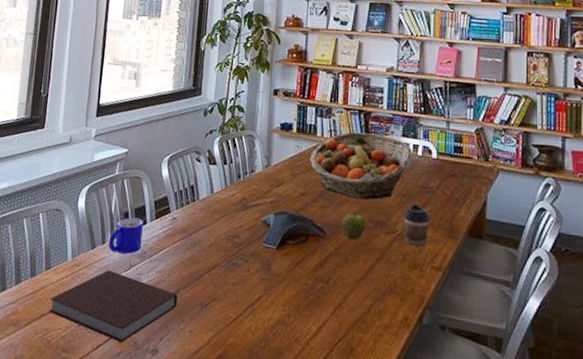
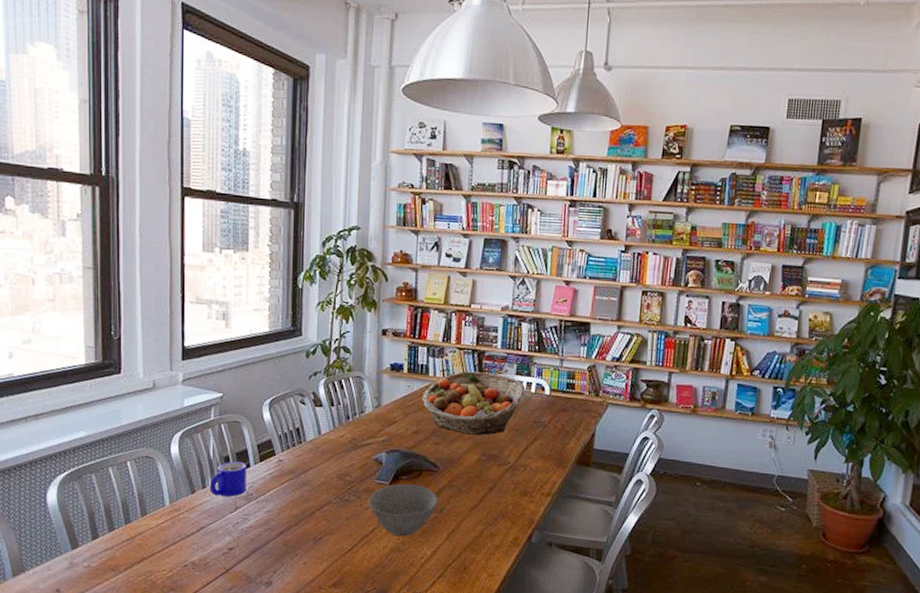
notebook: present [48,270,178,342] -> none [150,513,289,578]
bowl: none [255,248,326,309] -> present [368,484,439,537]
apple: present [341,212,366,240] -> none [454,447,479,472]
coffee cup: present [403,203,431,247] -> none [515,437,542,476]

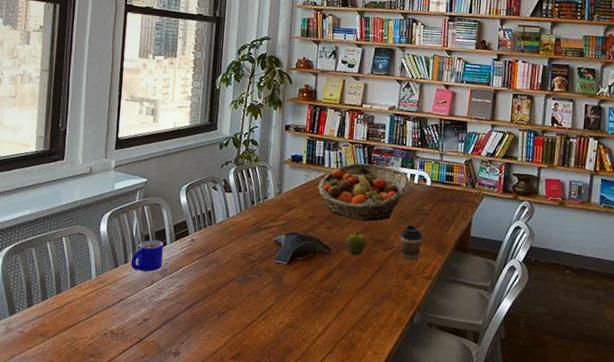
bowl: present [368,484,439,537] -> none [267,264,331,314]
apple: none [454,447,479,472] -> present [345,232,367,255]
coffee cup: none [515,437,542,476] -> present [400,224,423,260]

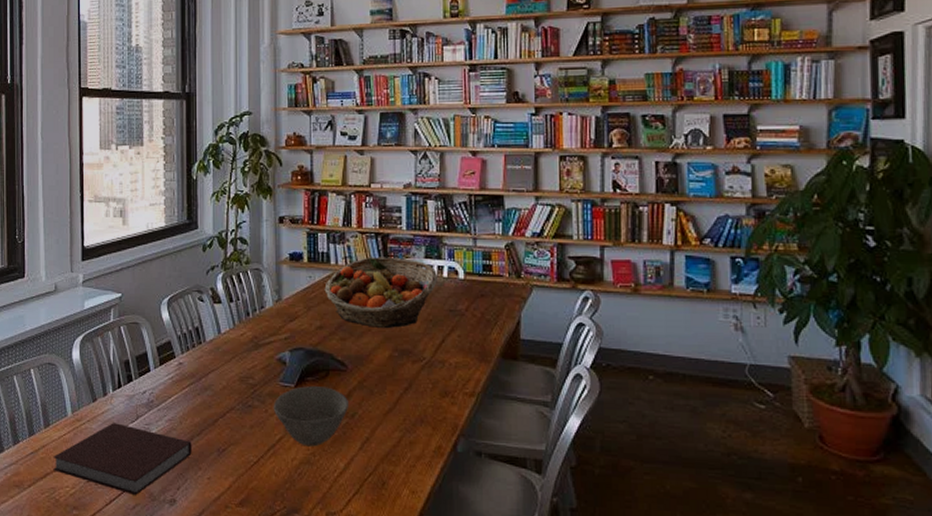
notebook: none [75,286,197,347] -> present [53,423,192,495]
mug: present [130,239,164,272] -> none [110,365,147,404]
bowl: none [267,264,331,314] -> present [273,386,350,447]
apple: present [345,232,367,255] -> none [363,342,391,371]
coffee cup: present [400,224,423,260] -> none [431,329,460,373]

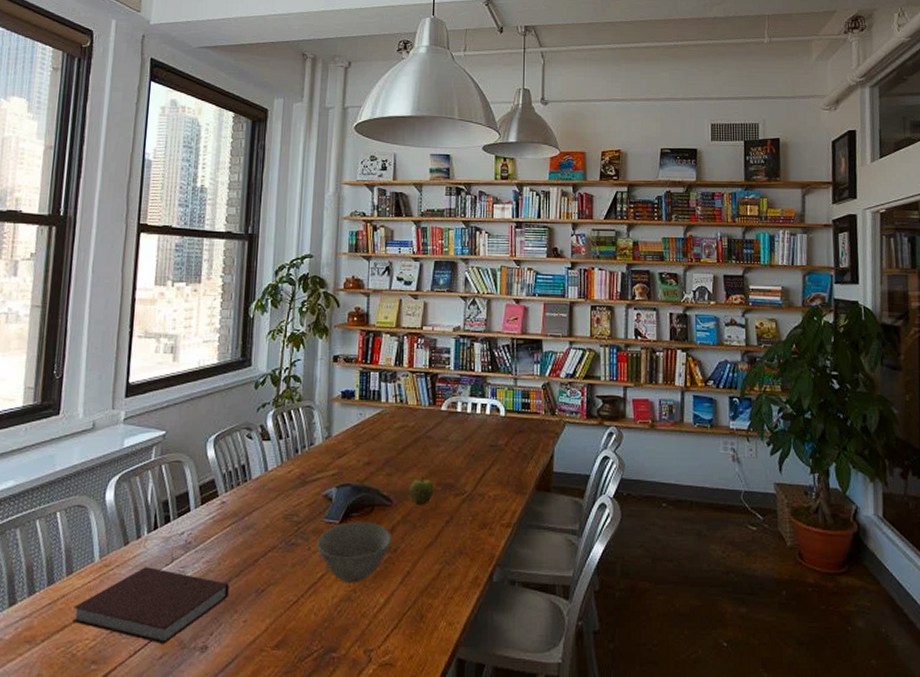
fruit basket: present [324,257,437,328] -> none [374,395,481,463]
apple: none [363,342,391,371] -> present [408,477,434,505]

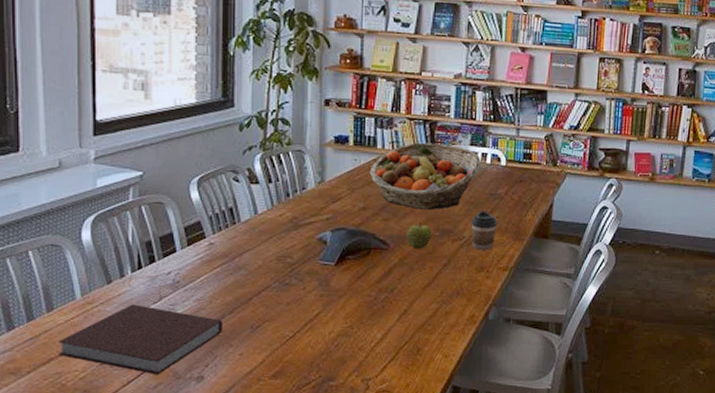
bowl: present [316,522,393,583] -> none [311,264,390,320]
fruit basket: none [374,395,481,463] -> present [369,142,481,209]
coffee cup: none [472,463,499,505] -> present [471,210,498,250]

